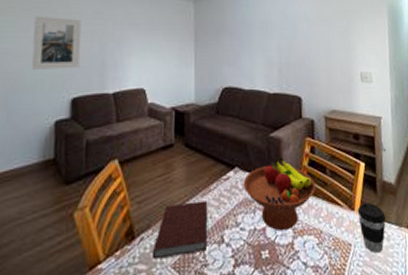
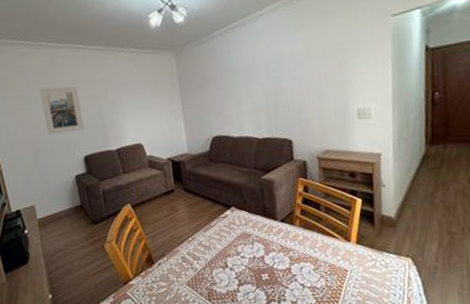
notebook: present [151,201,208,260] -> none [169,235,213,279]
fruit bowl: present [243,156,315,231] -> none [240,196,310,259]
coffee cup: present [357,203,386,253] -> none [353,235,384,278]

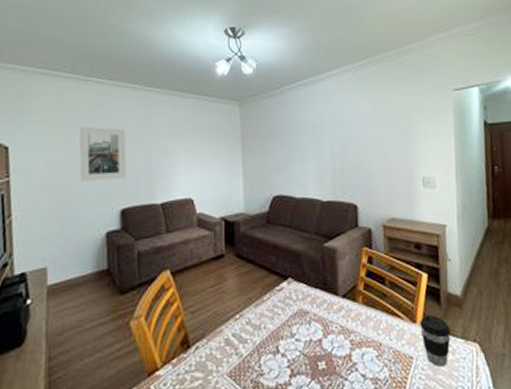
coffee cup: none [353,235,384,278] -> present [419,315,451,367]

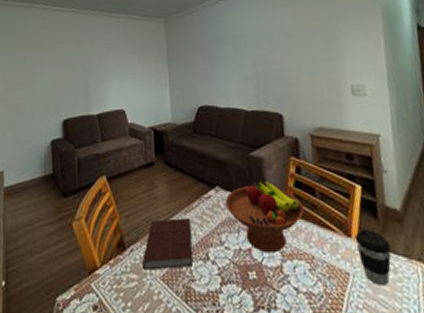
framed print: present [79,126,127,181] -> none [28,47,67,96]
notebook: none [207,311,262,368] -> present [141,218,192,271]
fruit bowl: none [297,267,374,343] -> present [225,176,304,254]

